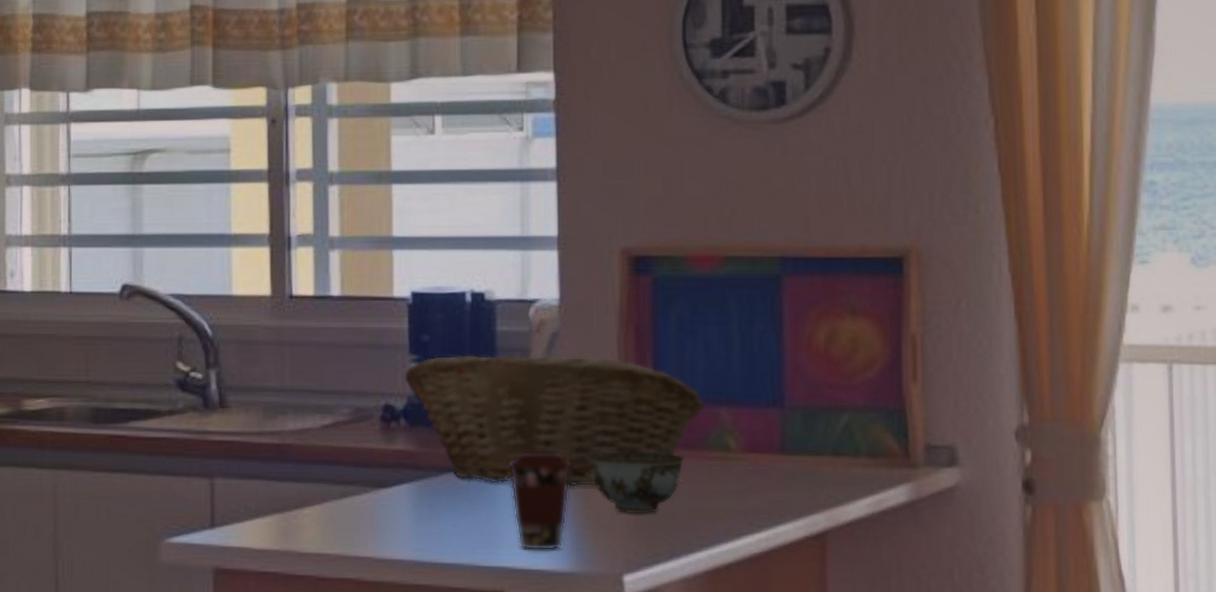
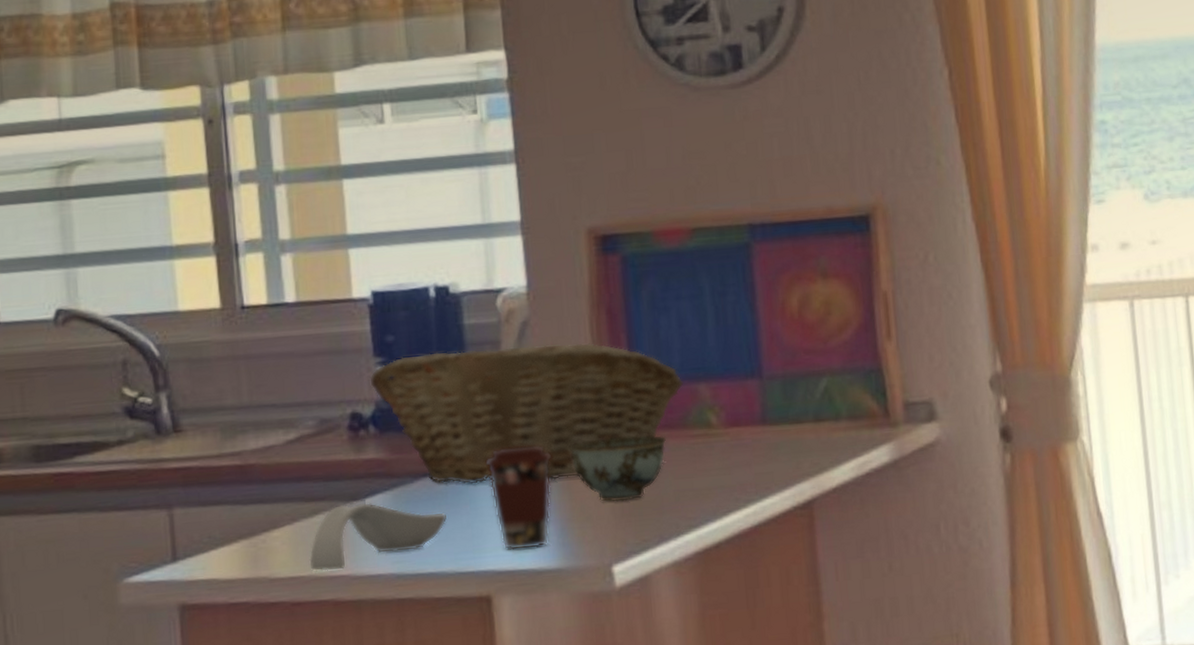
spoon rest: none [336,491,467,552] -> present [309,503,446,571]

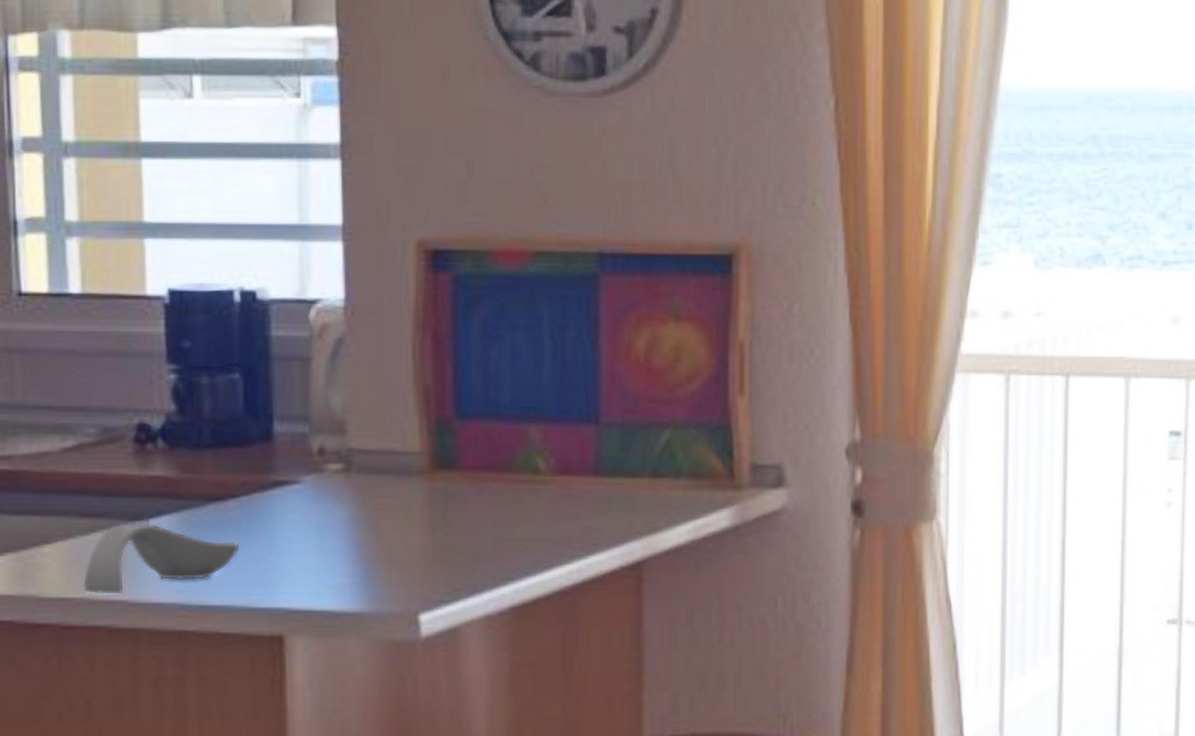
fruit basket: present [370,342,684,485] -> none [161,363,512,516]
coffee cup: present [485,445,552,551] -> none [286,476,361,589]
bowl: present [569,434,666,502] -> none [381,476,488,546]

